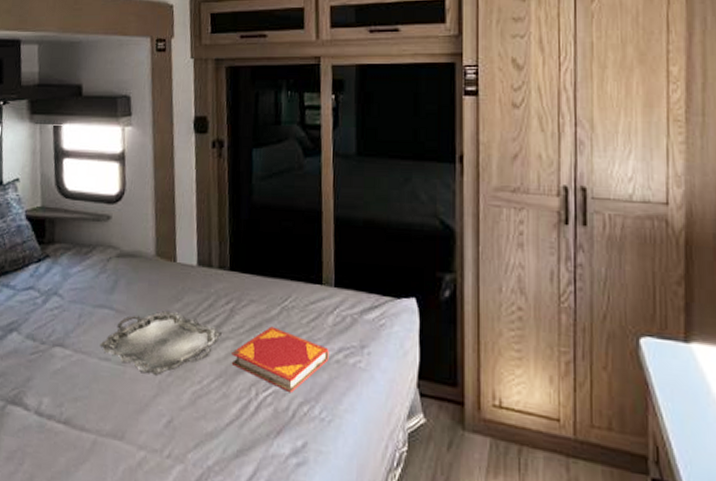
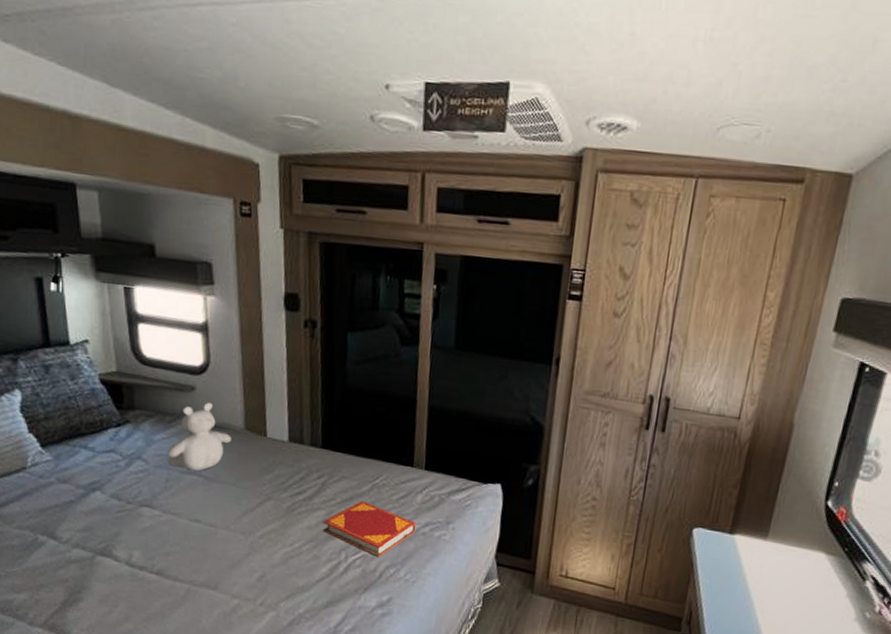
teddy bear: none [81,230,143,304] -> present [167,402,232,472]
serving tray: present [100,310,223,375] -> none [189,480,314,537]

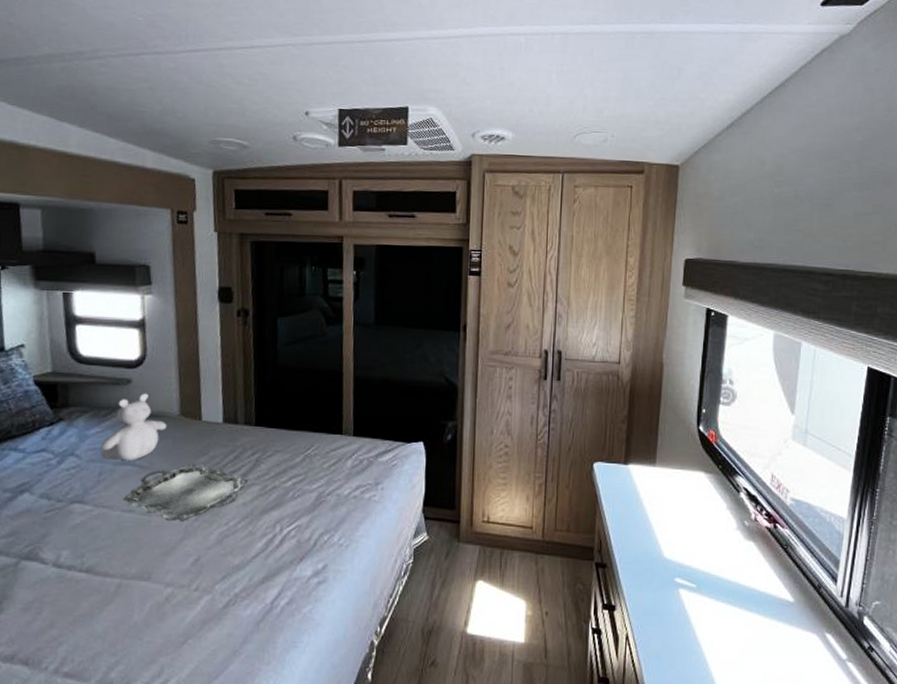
serving tray: none [189,480,314,537] -> present [123,463,249,521]
hardback book: present [322,500,417,558] -> none [257,472,348,526]

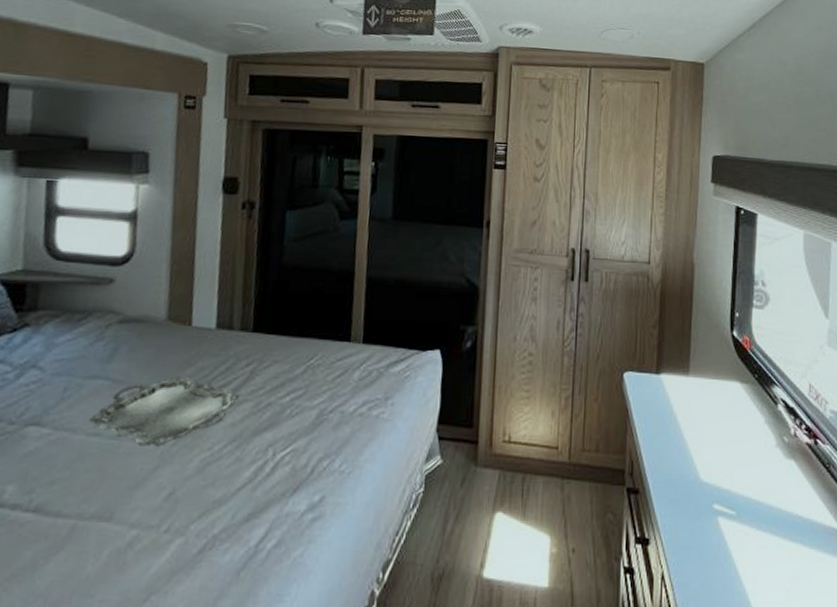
teddy bear: present [101,393,167,461] -> none [69,294,151,374]

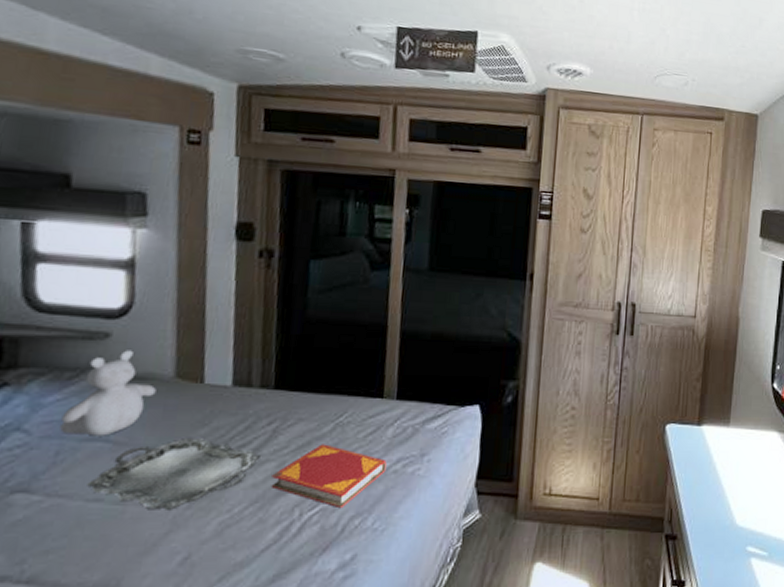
teddy bear: none [69,294,151,374] -> present [60,350,157,436]
hardback book: none [247,385,353,450] -> present [271,444,387,509]

